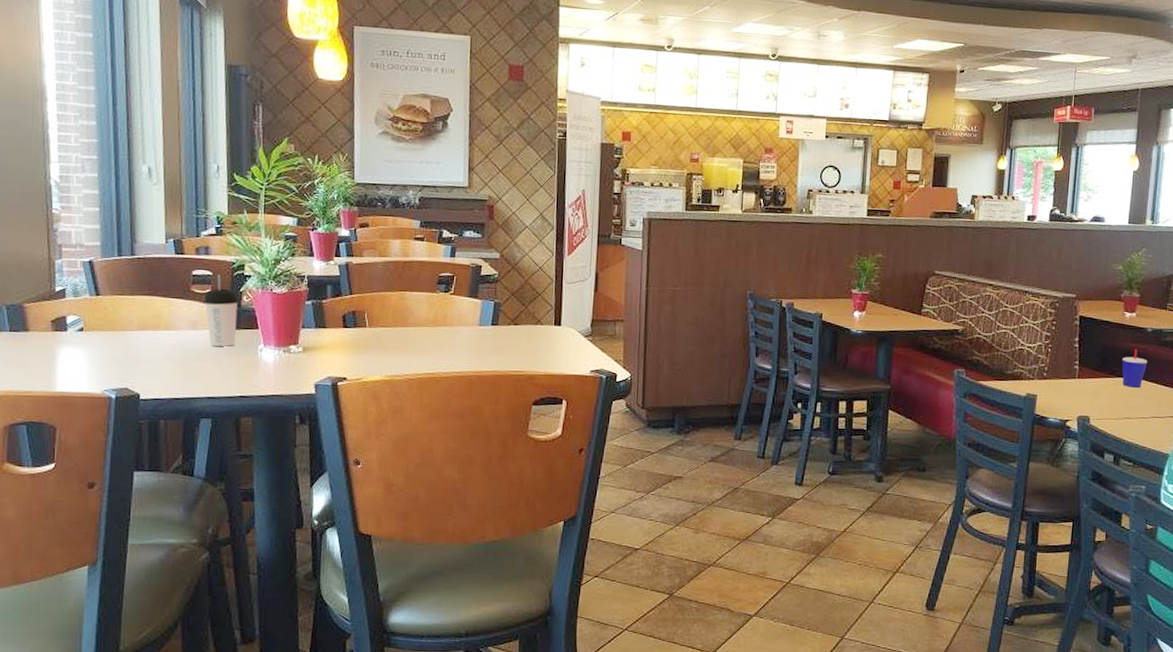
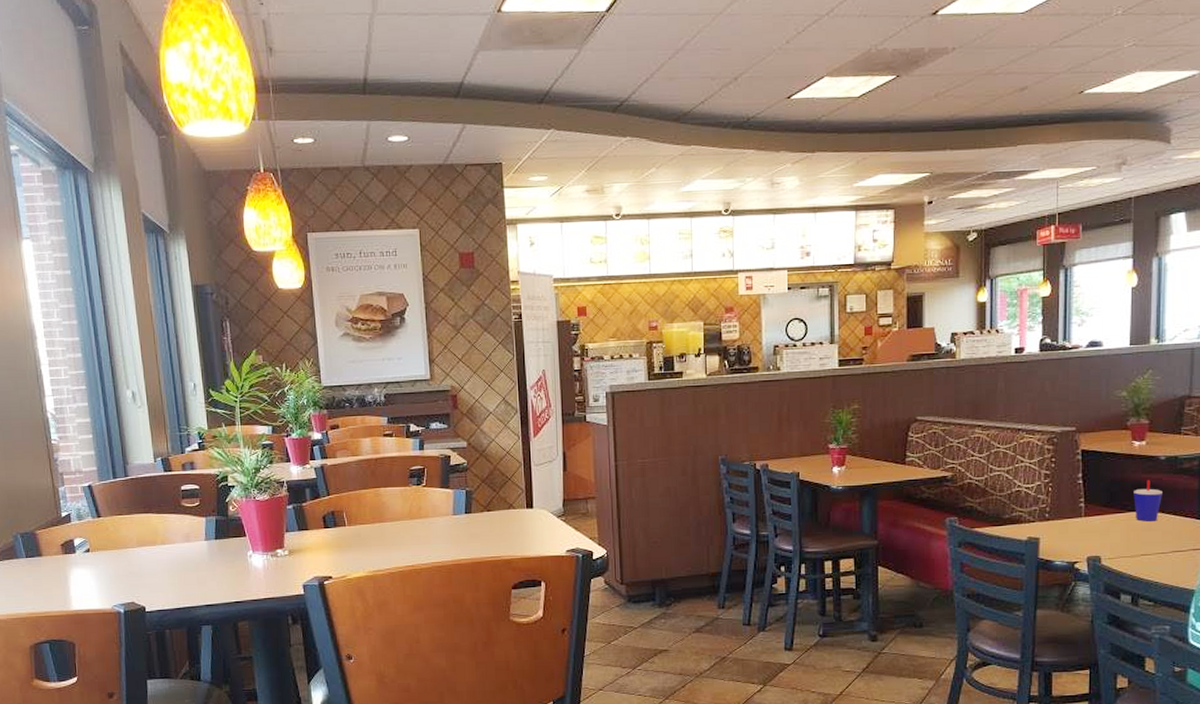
beverage cup: present [204,275,239,347] -> none [194,488,227,557]

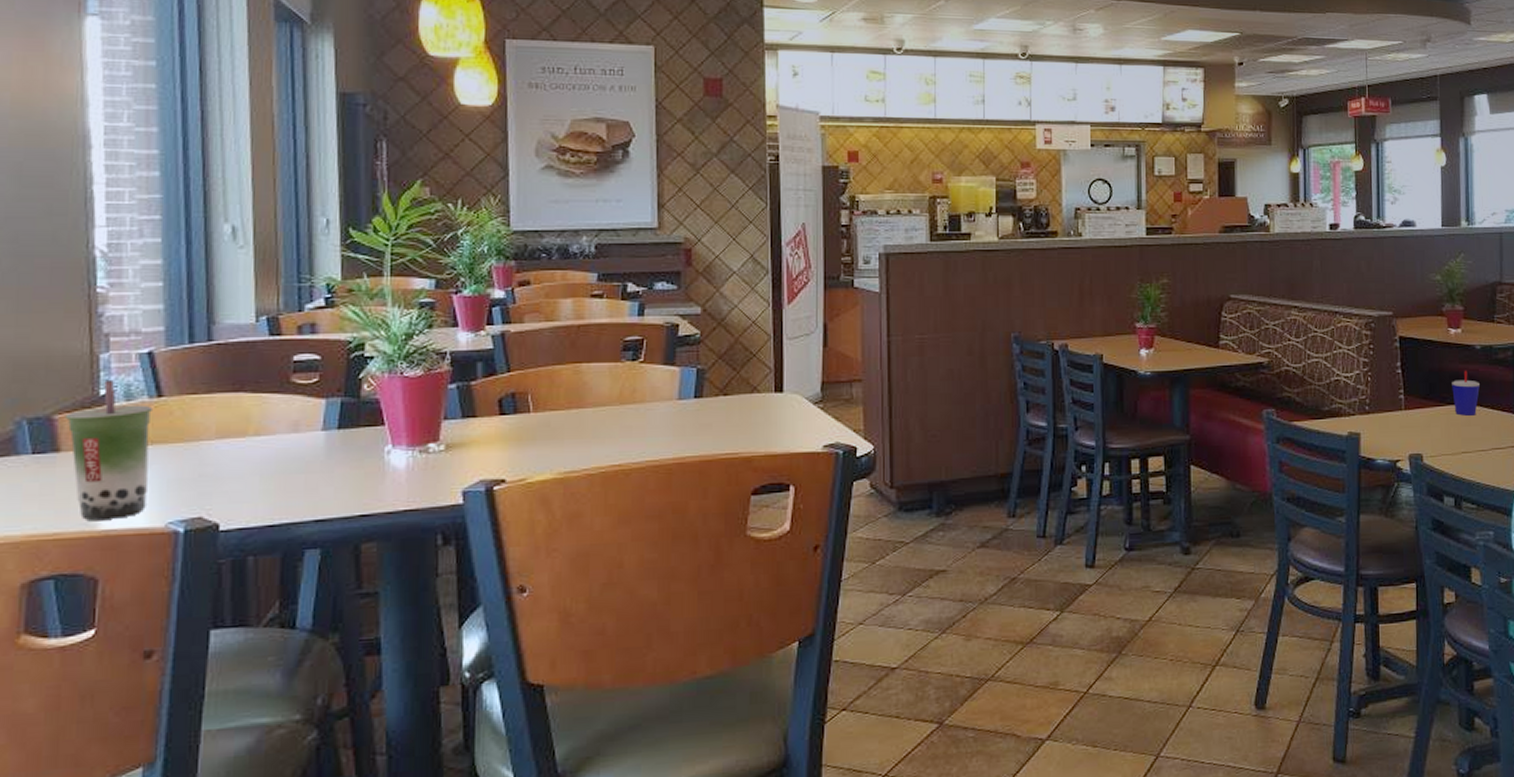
beverage cup: none [42,505,99,603] -> present [65,379,152,520]

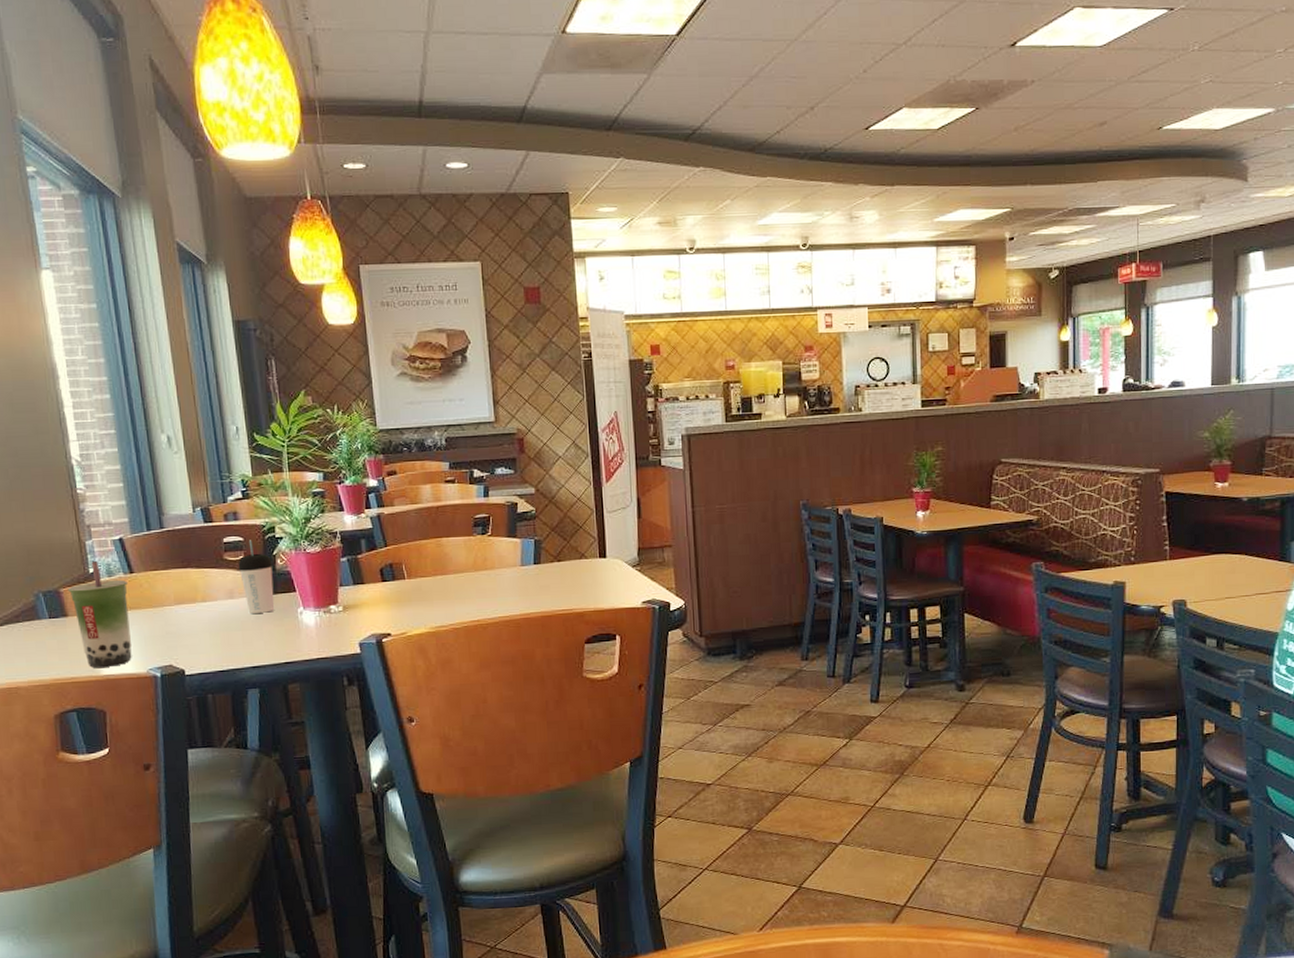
beverage cup: none [309,359,357,453] -> present [238,540,275,615]
beverage cup: present [1452,370,1480,417] -> none [1217,521,1245,565]

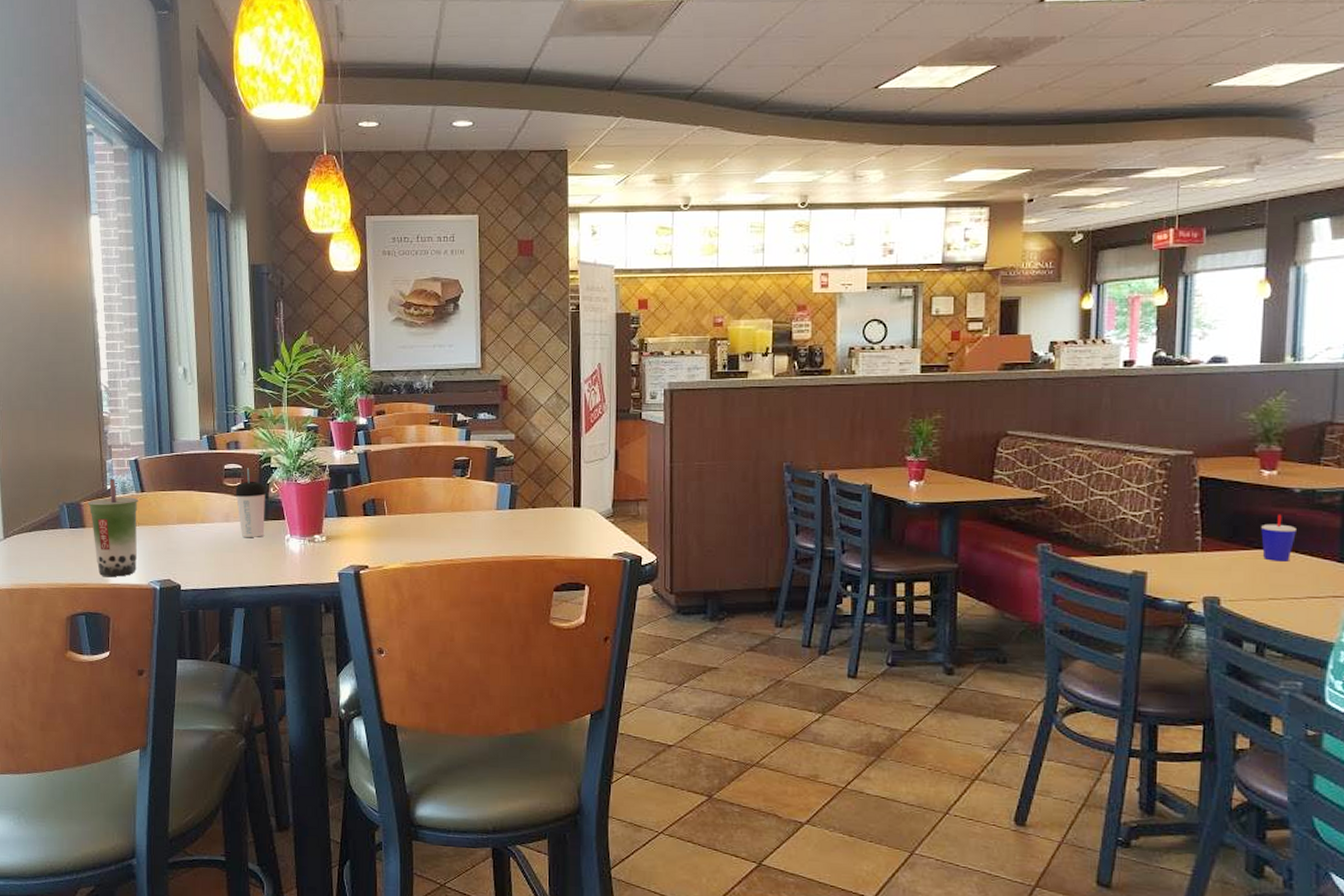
beverage cup: none [1217,521,1245,565] -> present [1261,514,1296,563]

